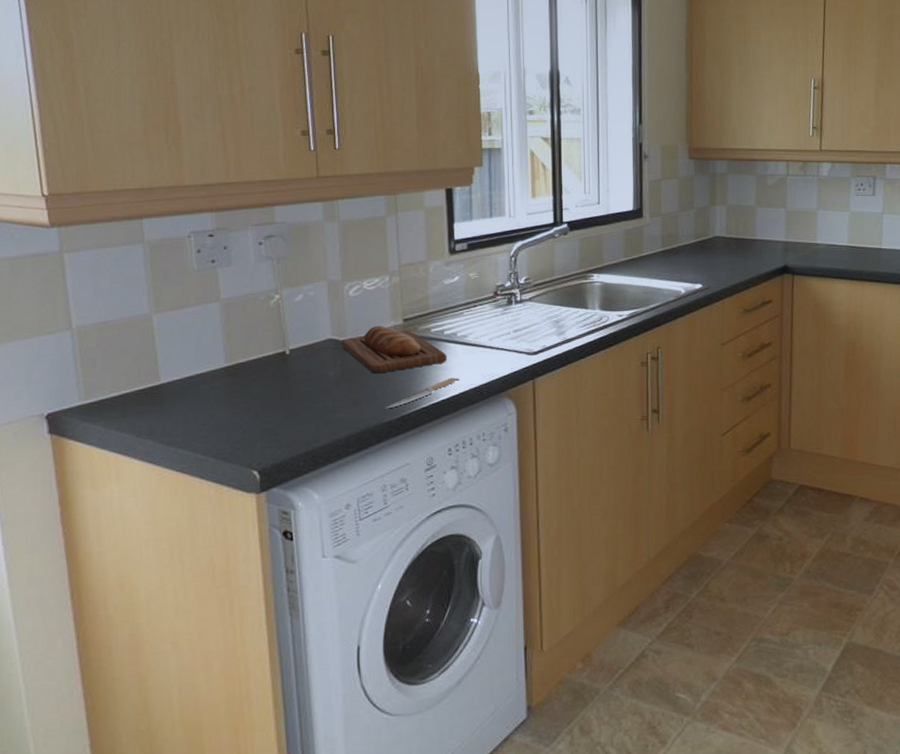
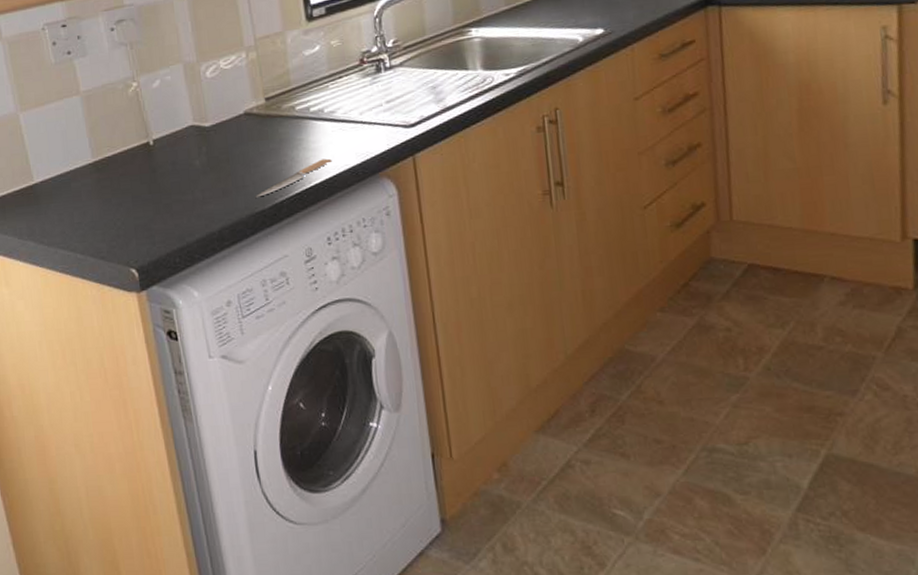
bread loaf: present [341,325,447,374] -> none [203,106,317,160]

